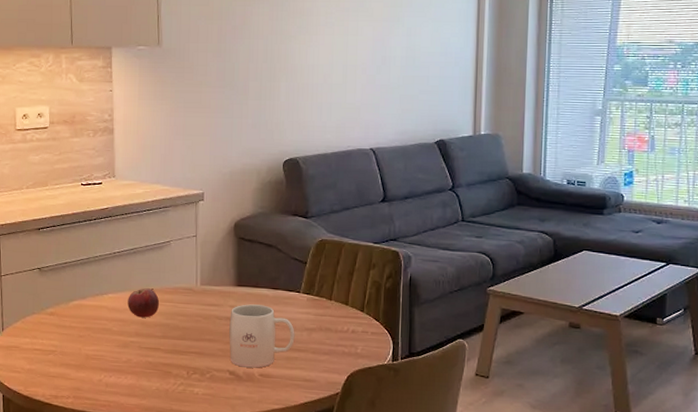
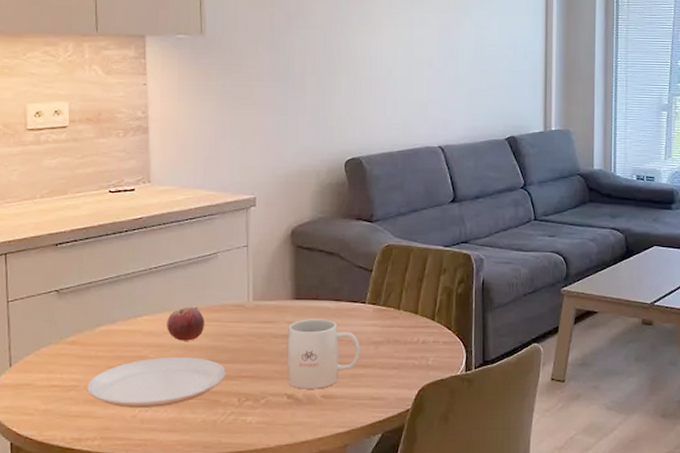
plate: none [63,330,177,374] -> present [87,356,226,408]

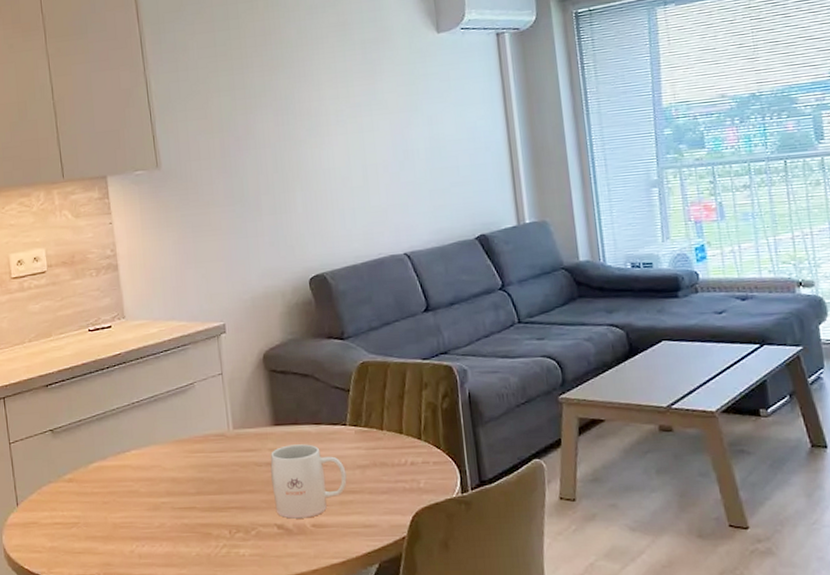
plate: present [87,356,226,408] -> none [87,489,215,543]
fruit: present [167,307,205,341] -> none [153,439,190,474]

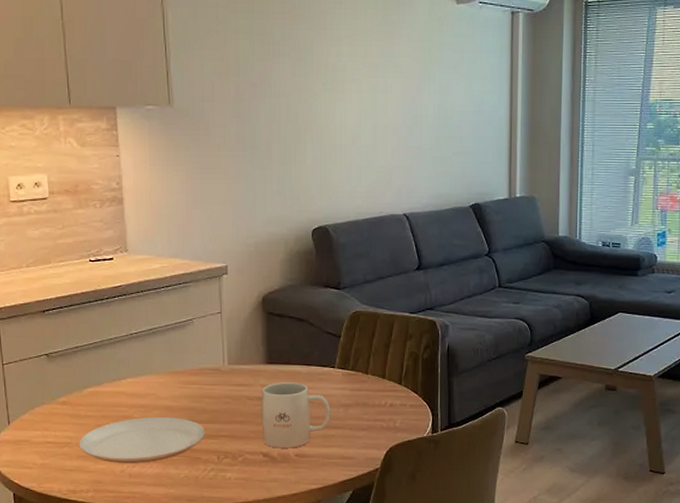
plate: none [87,489,215,543] -> present [79,416,205,463]

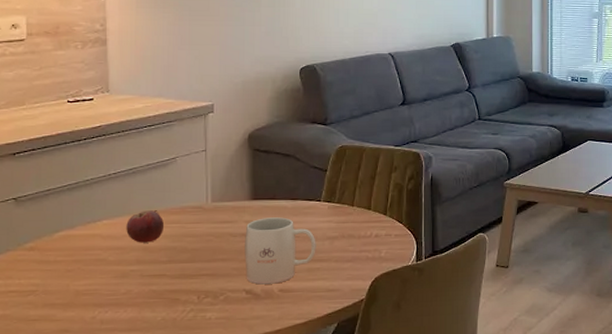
plate: present [79,416,205,463] -> none [46,258,185,310]
fruit: none [149,371,184,402] -> present [126,210,165,243]

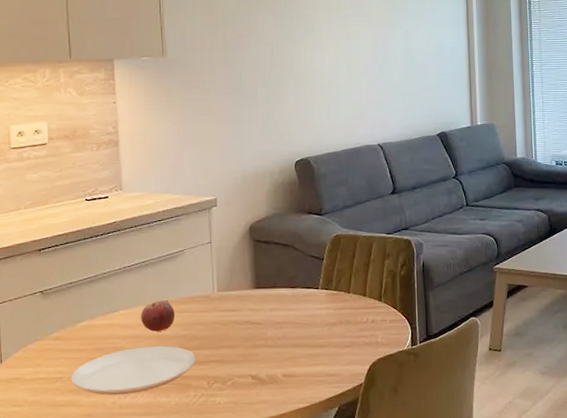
plate: none [46,258,185,310] -> present [71,345,195,395]
mug: present [245,217,316,285] -> none [249,305,316,370]

